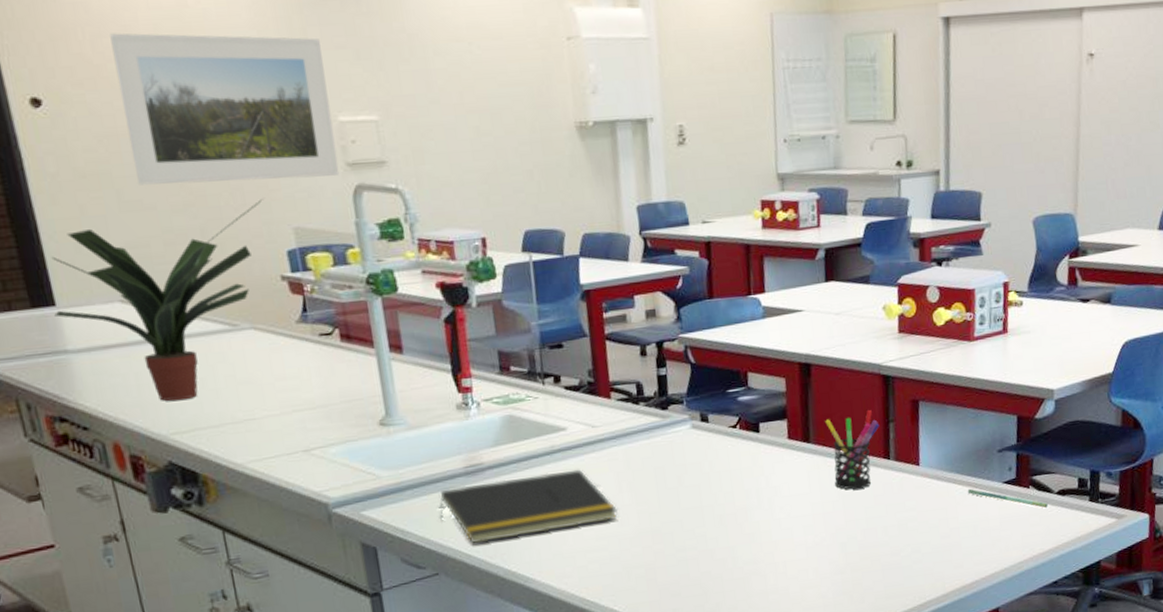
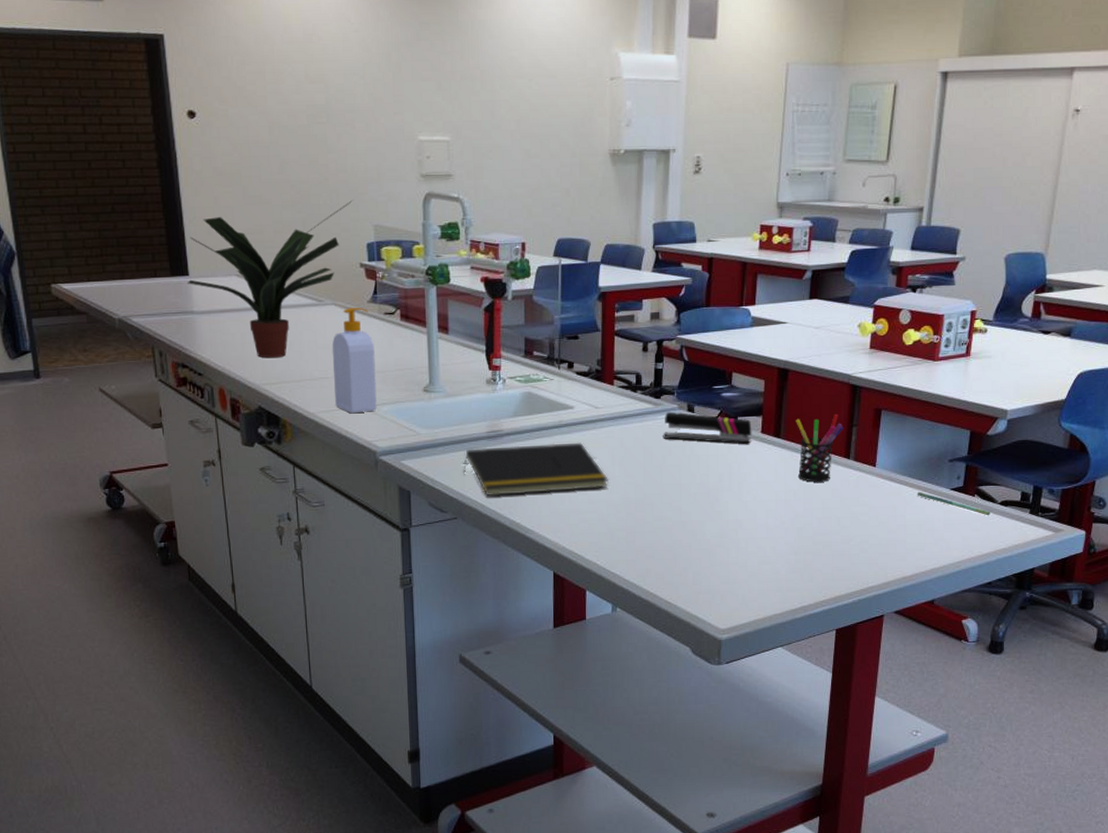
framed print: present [110,33,340,185] -> none [252,61,415,185]
soap bottle: none [256,329,323,461] -> present [332,307,377,414]
stapler: none [675,423,778,456] -> present [663,411,752,444]

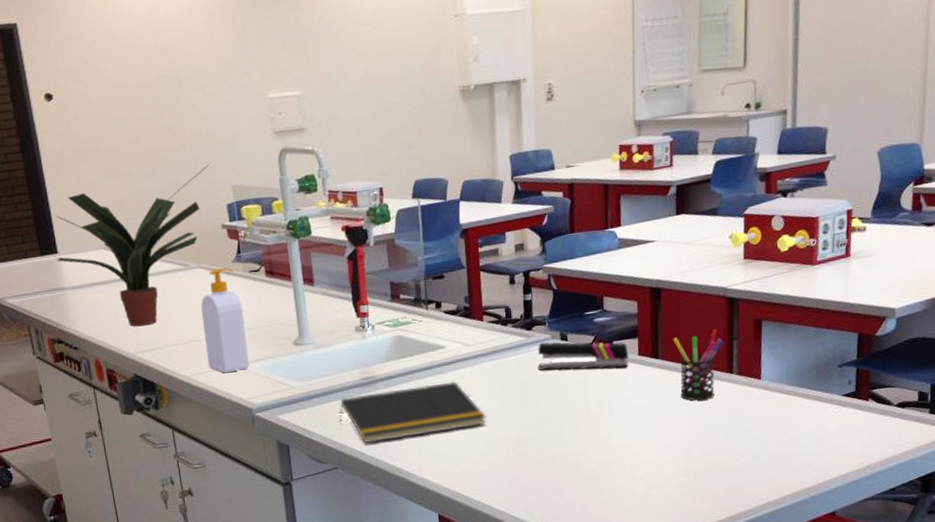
pen: present [917,491,990,516] -> none [807,400,887,420]

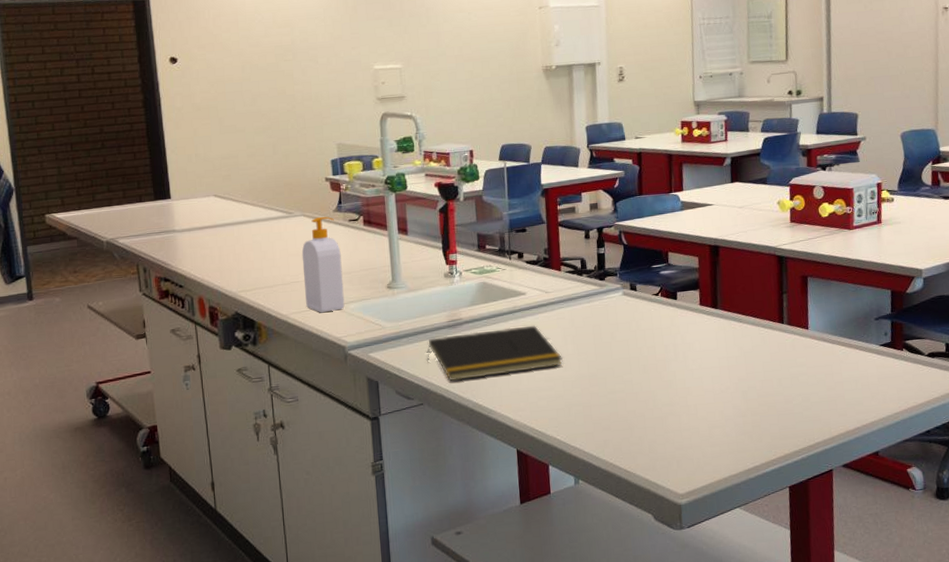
potted plant: present [56,164,210,327] -> none [169,124,317,268]
stapler: present [537,342,629,370] -> none [609,291,692,317]
pen holder: present [673,329,724,401] -> none [730,283,775,348]

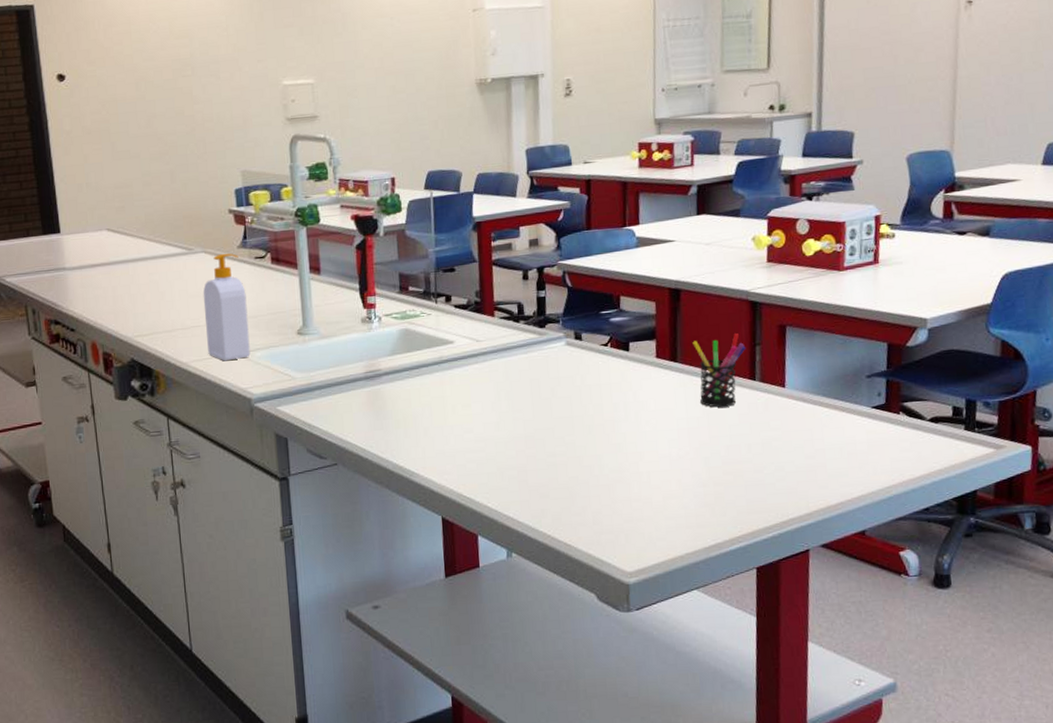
notepad: present [427,325,563,381] -> none [342,378,495,439]
pen holder: none [730,283,775,348] -> present [692,333,746,408]

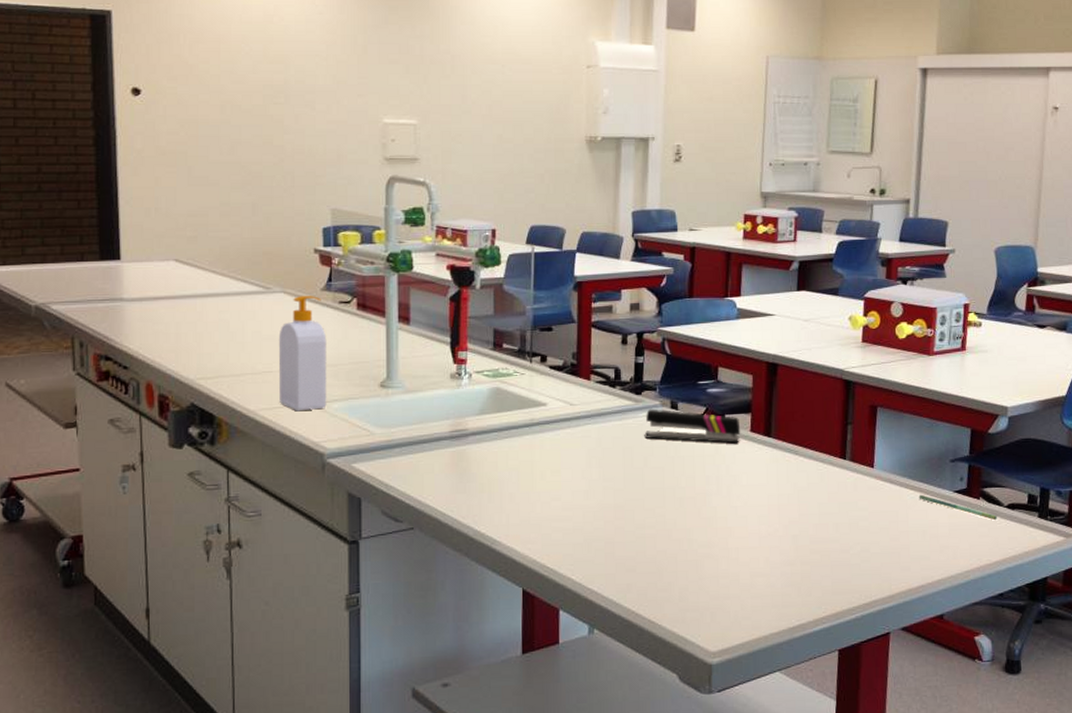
stapler: none [550,340,646,371] -> present [644,409,741,444]
pen holder: present [692,333,746,408] -> none [787,411,838,485]
pen: none [834,411,919,435] -> present [918,494,997,521]

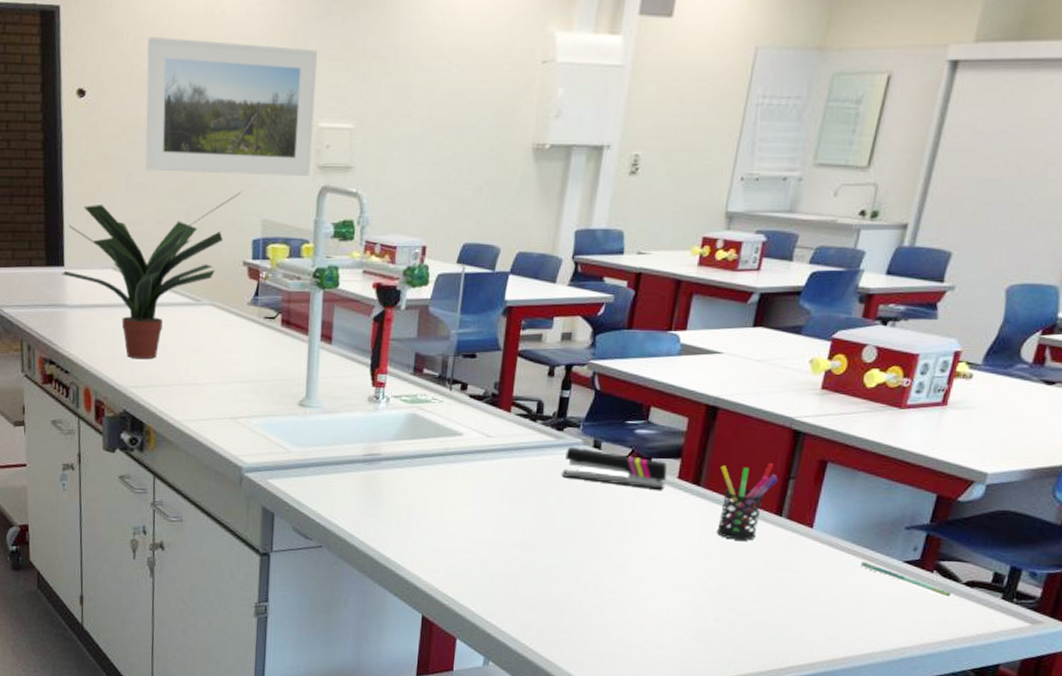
potted plant: none [118,183,309,350] -> present [62,192,242,360]
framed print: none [206,40,378,168] -> present [145,36,317,177]
soap bottle: present [278,295,327,412] -> none [203,308,251,425]
pen holder: none [787,411,838,485] -> present [717,463,779,541]

